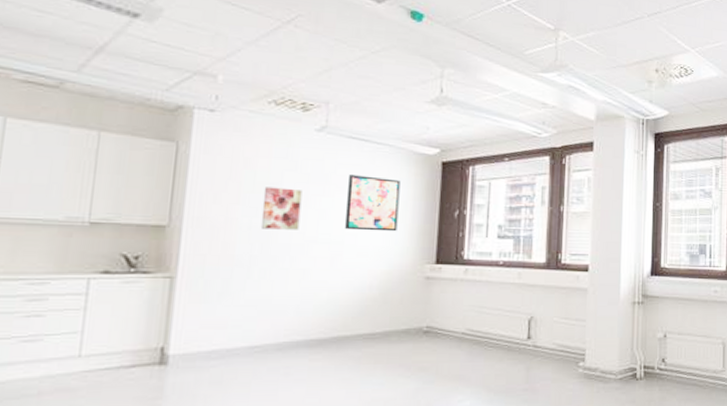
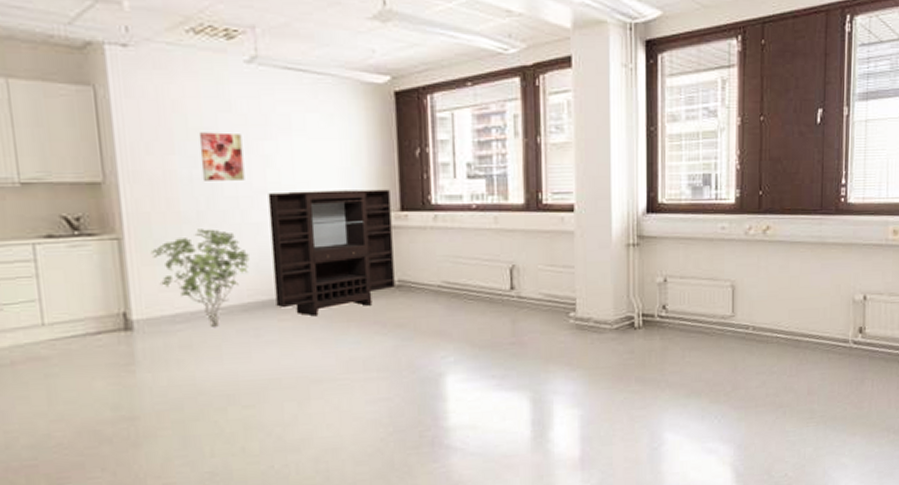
shrub: none [199,272,292,364] -> present [150,229,250,327]
bookshelf: none [310,242,428,358] -> present [268,189,395,317]
wall art: present [345,175,401,232] -> none [291,113,353,178]

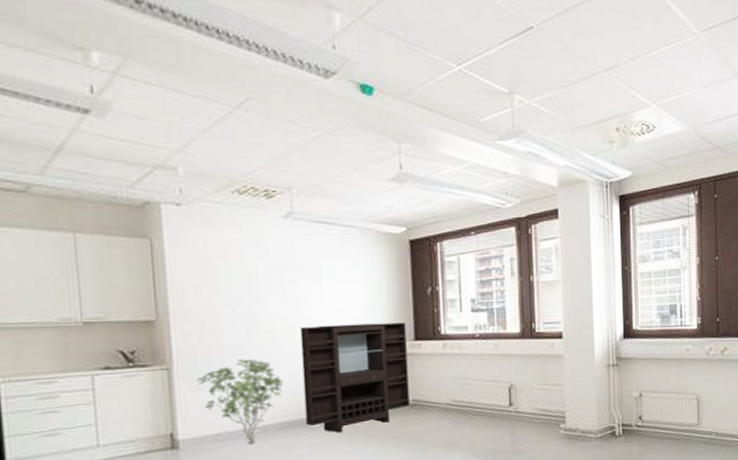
wall art: present [198,132,245,181] -> none [241,276,280,318]

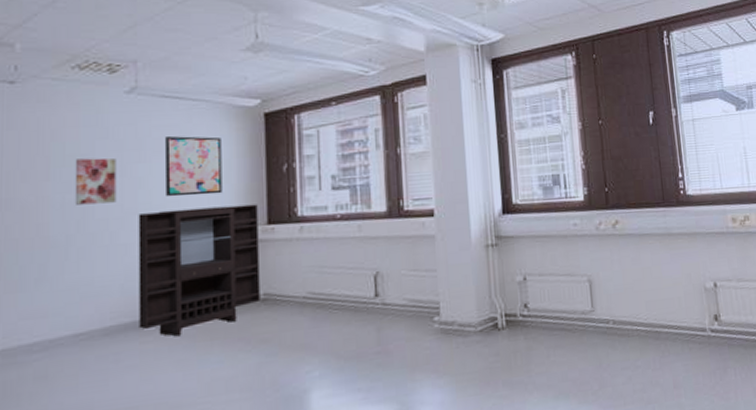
shrub: present [196,359,283,444] -> none [14,252,115,354]
wall art: none [241,276,280,318] -> present [74,158,117,205]
wall art: none [321,259,374,314] -> present [166,136,223,197]

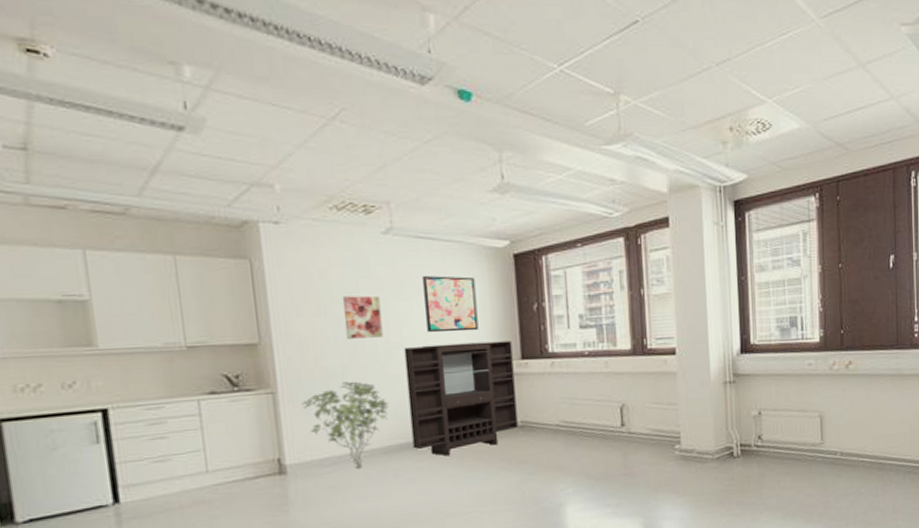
shrub: none [14,252,115,354] -> present [301,381,389,469]

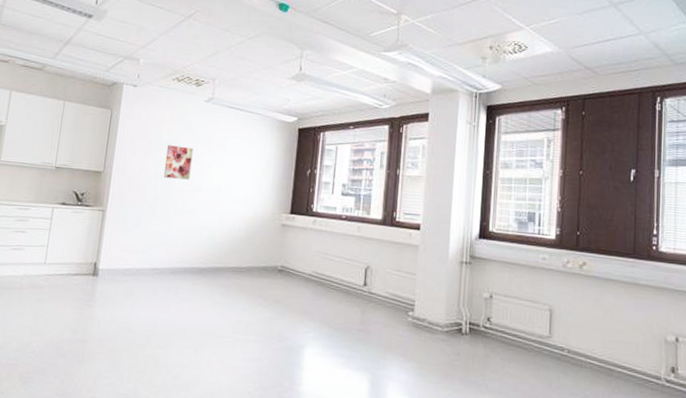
shrub: present [301,381,389,469] -> none [121,210,182,282]
bookshelf: present [404,340,518,457] -> none [193,191,285,285]
wall art: present [423,276,479,333] -> none [223,137,266,185]

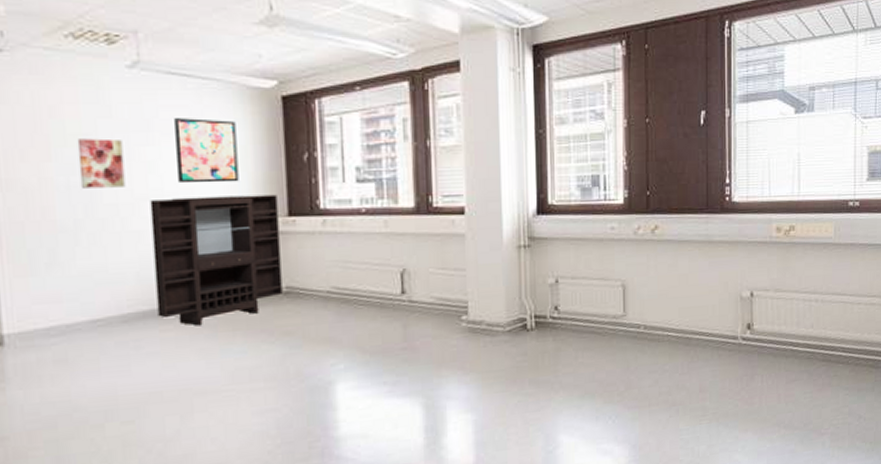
bookshelf: none [193,191,285,285] -> present [150,194,283,326]
wall art: none [223,137,266,185] -> present [174,118,239,184]

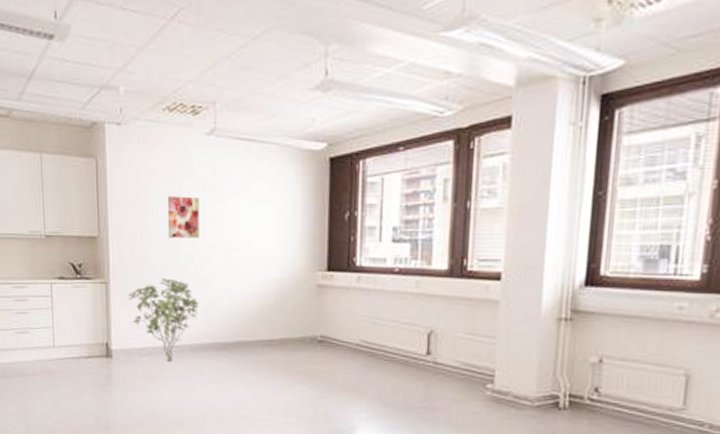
shrub: none [24,237,130,340] -> present [127,278,199,362]
bookshelf: present [150,194,283,326] -> none [217,249,319,362]
wall art: present [174,118,239,184] -> none [239,179,288,238]

